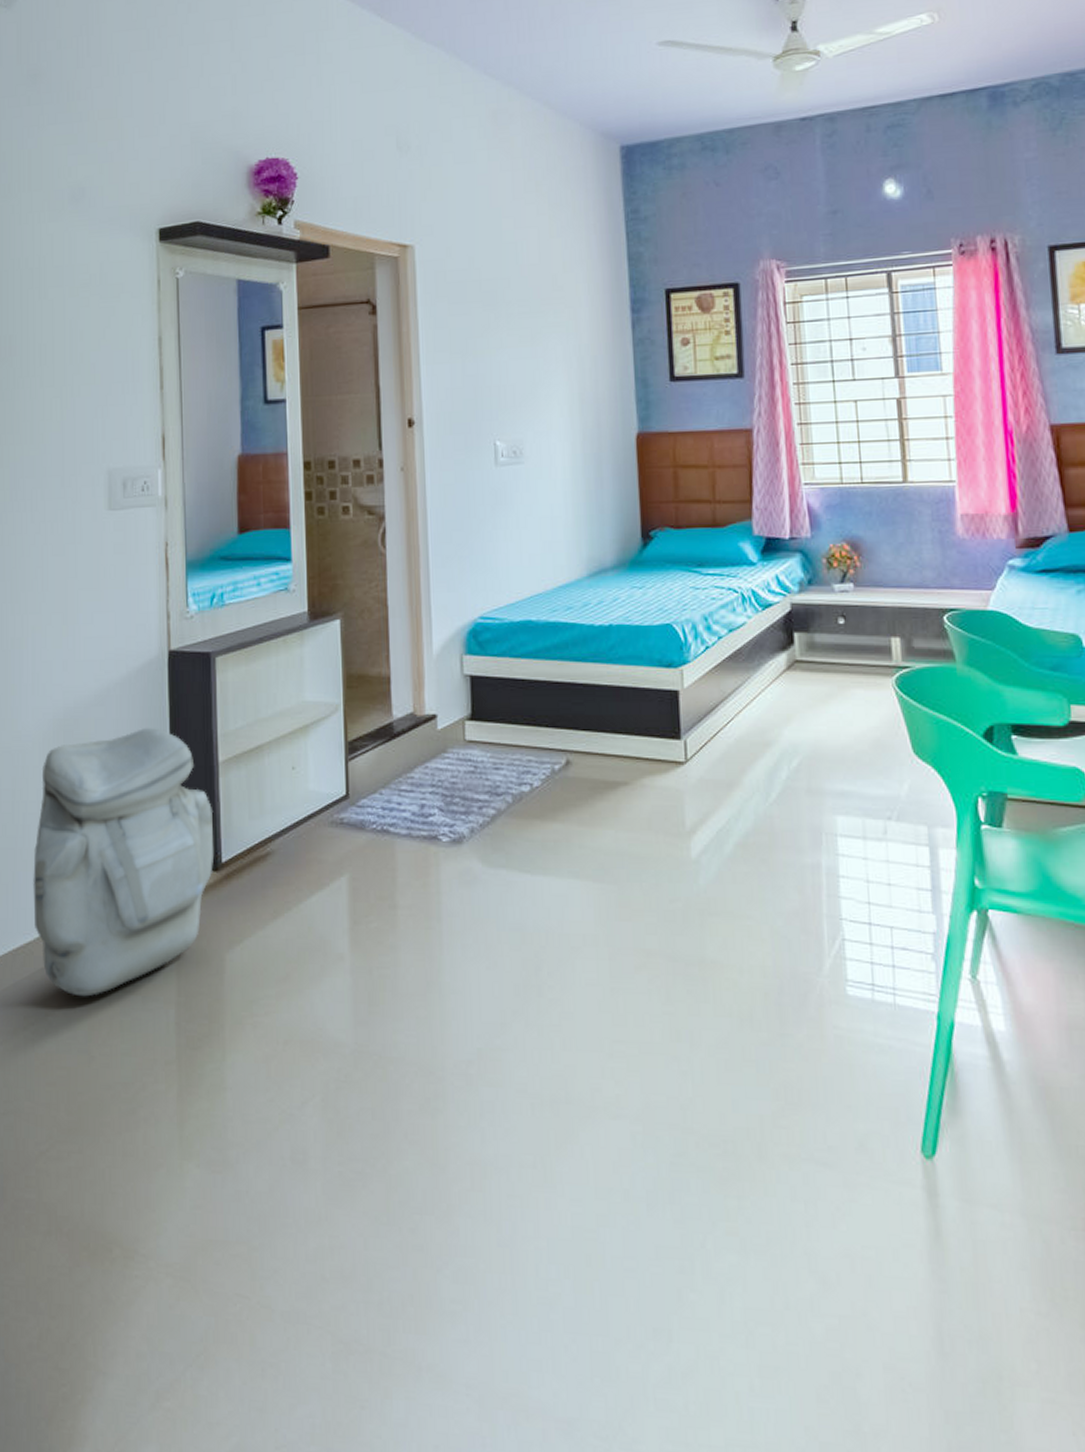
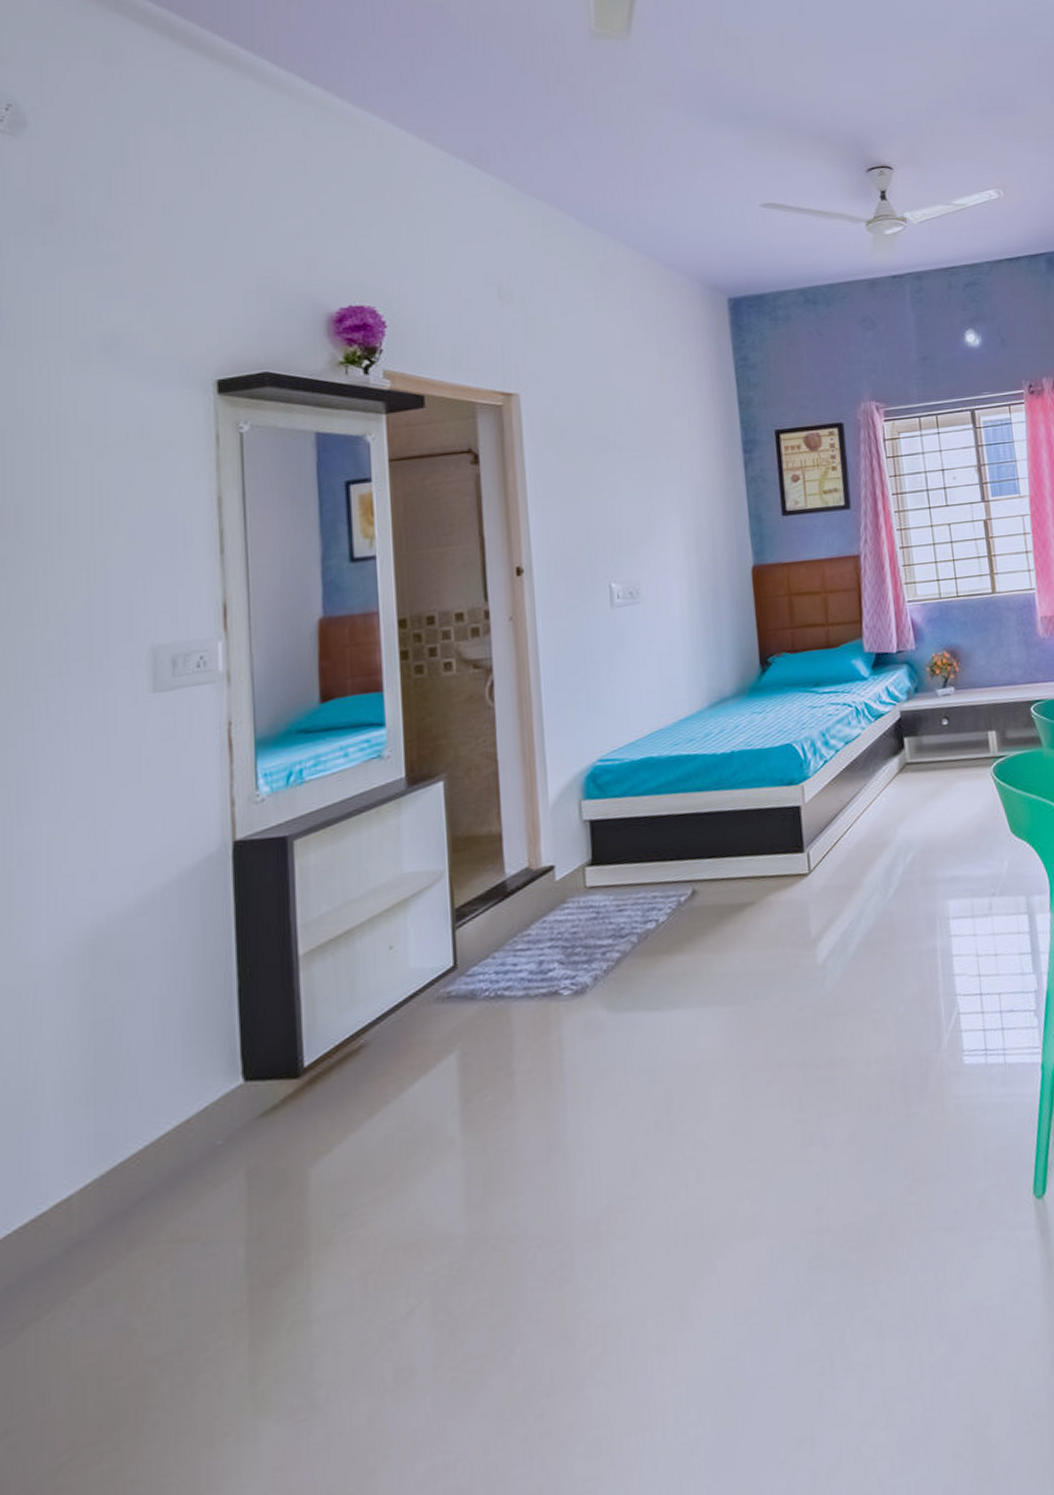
backpack: present [33,728,215,997] -> none [49,930,295,1263]

